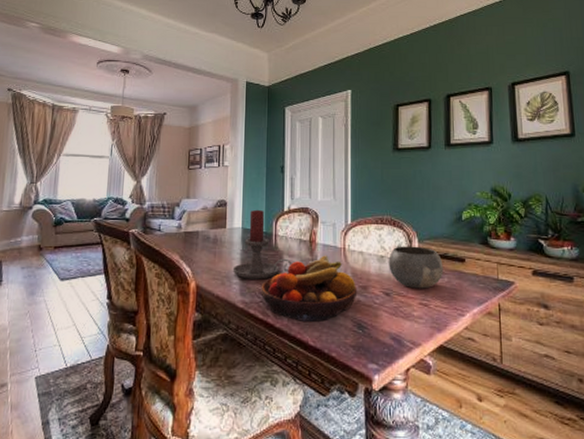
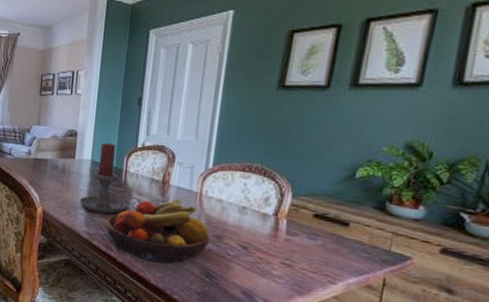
bowl: present [389,246,444,289] -> none [250,198,320,249]

